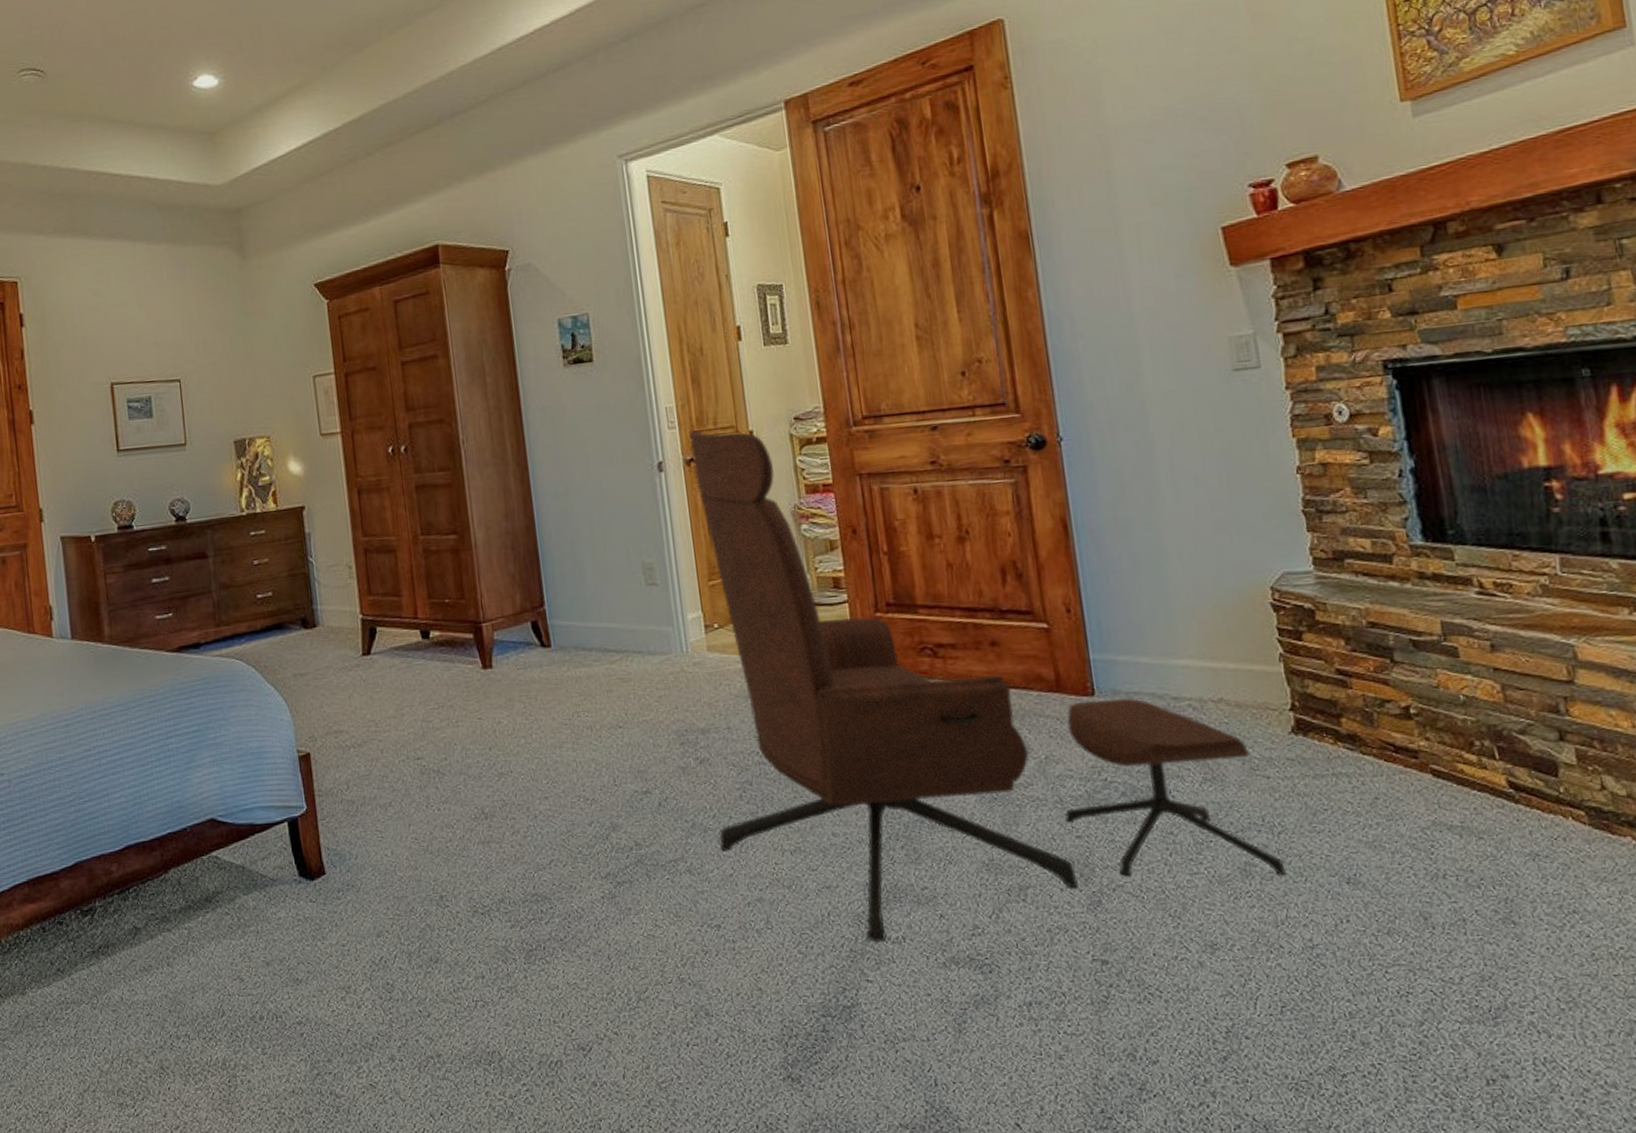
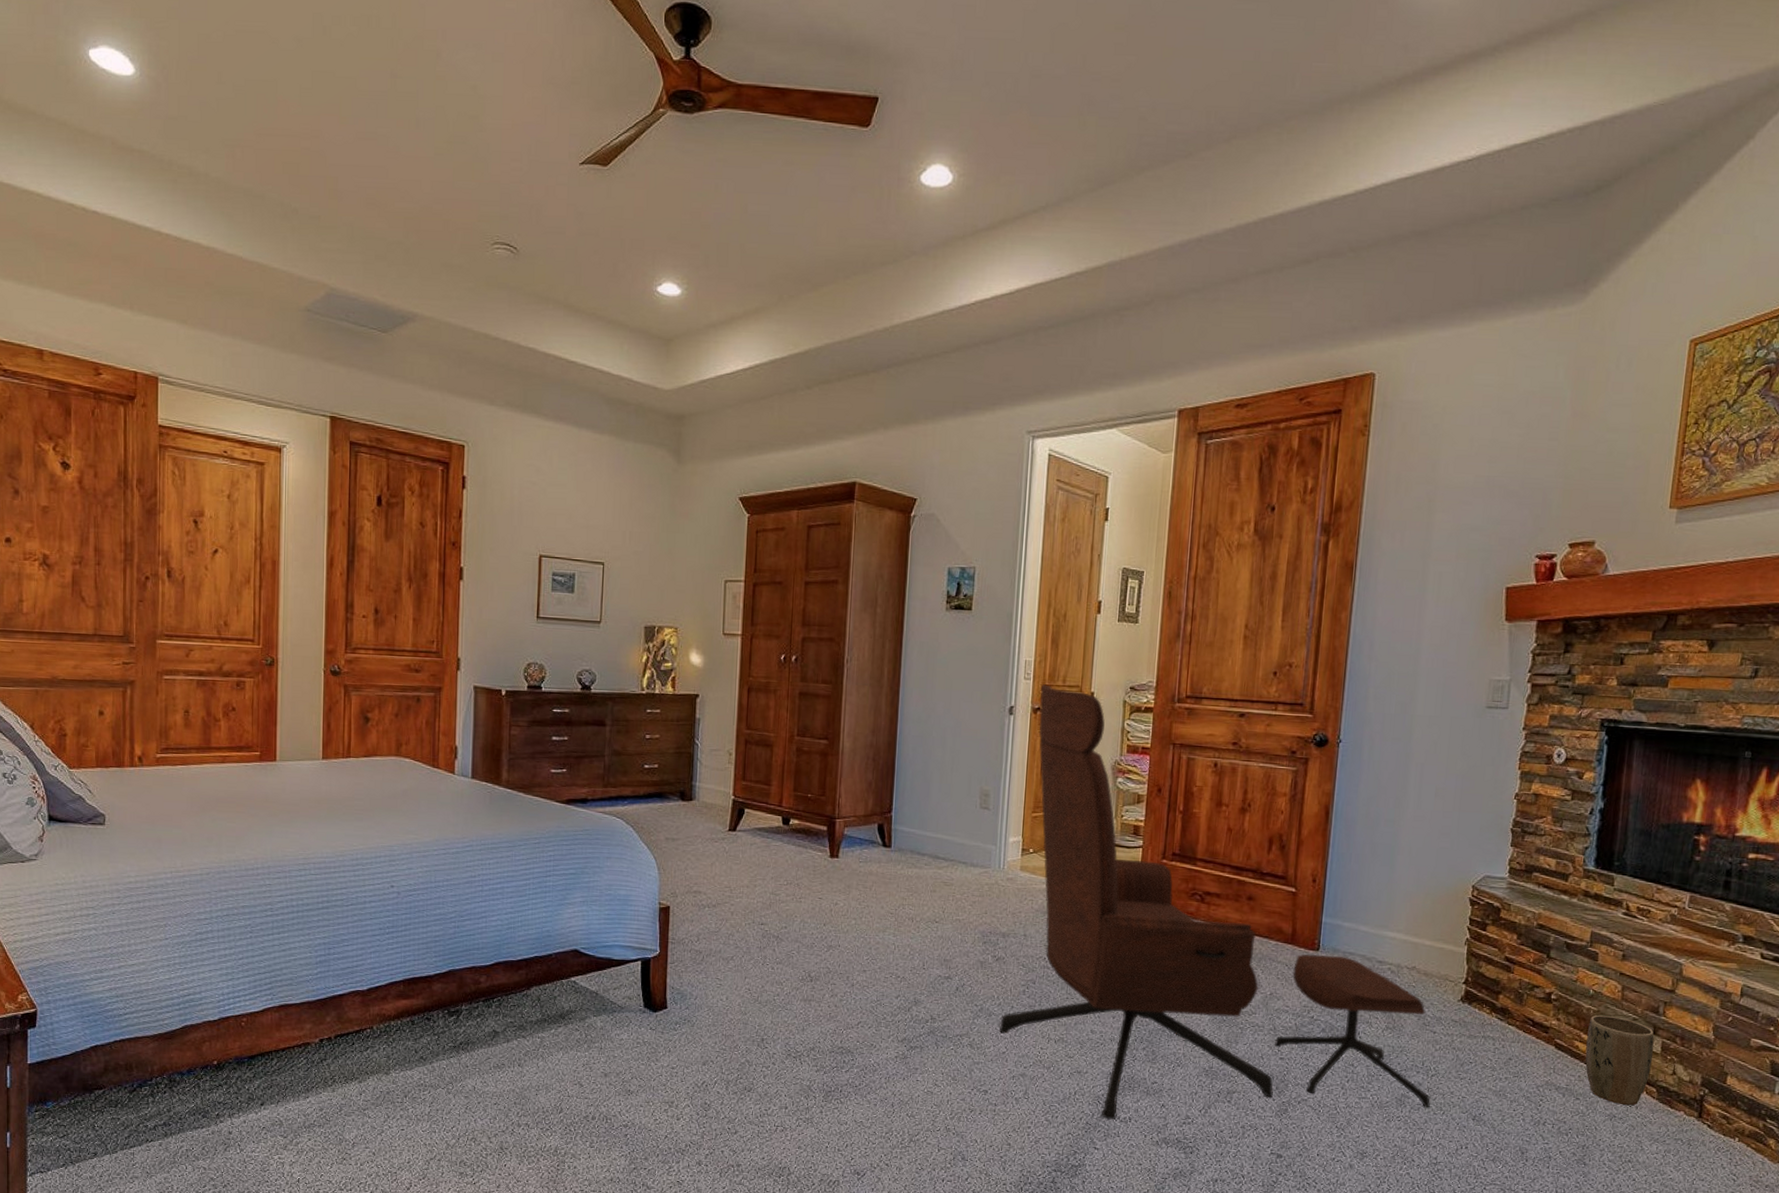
plant pot: none [1469,724,1571,839] -> present [1585,1014,1655,1106]

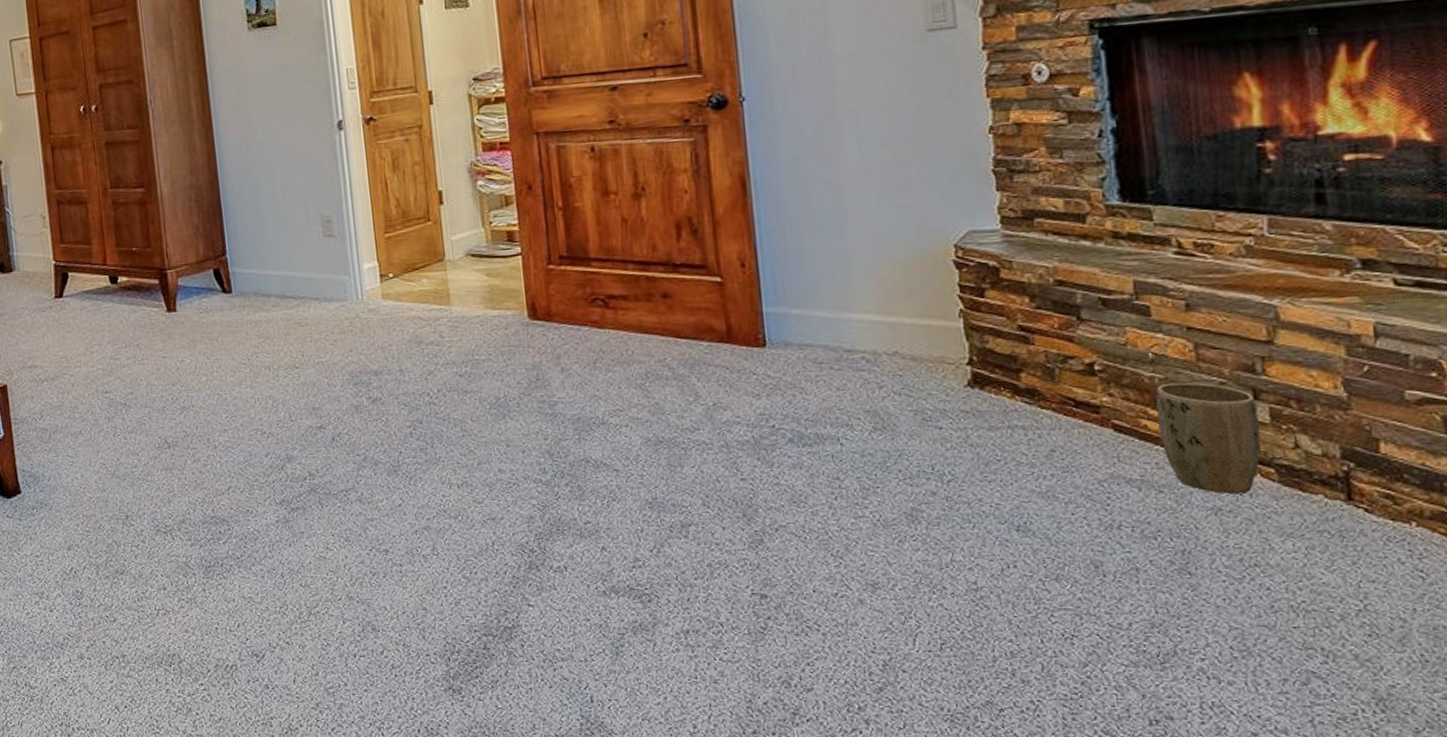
lounge chair: present [999,684,1431,1120] -> none [369,91,953,571]

